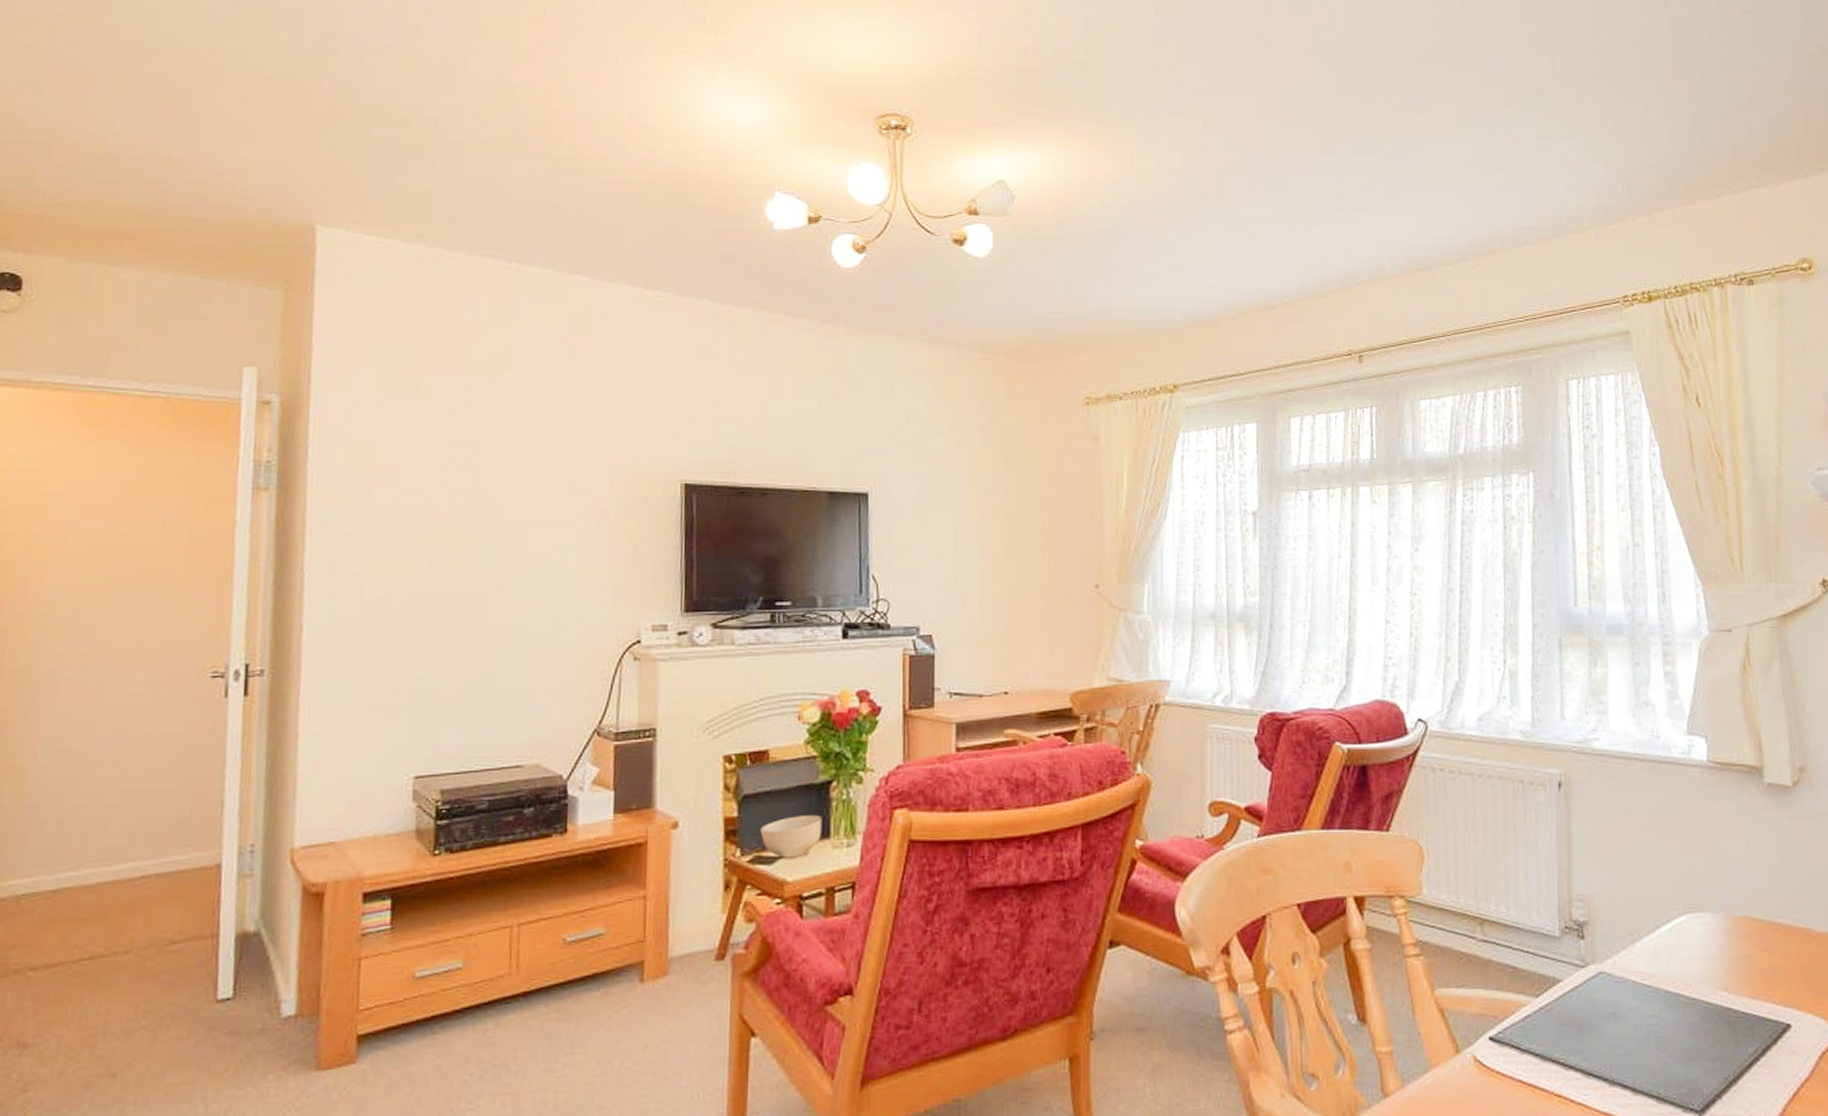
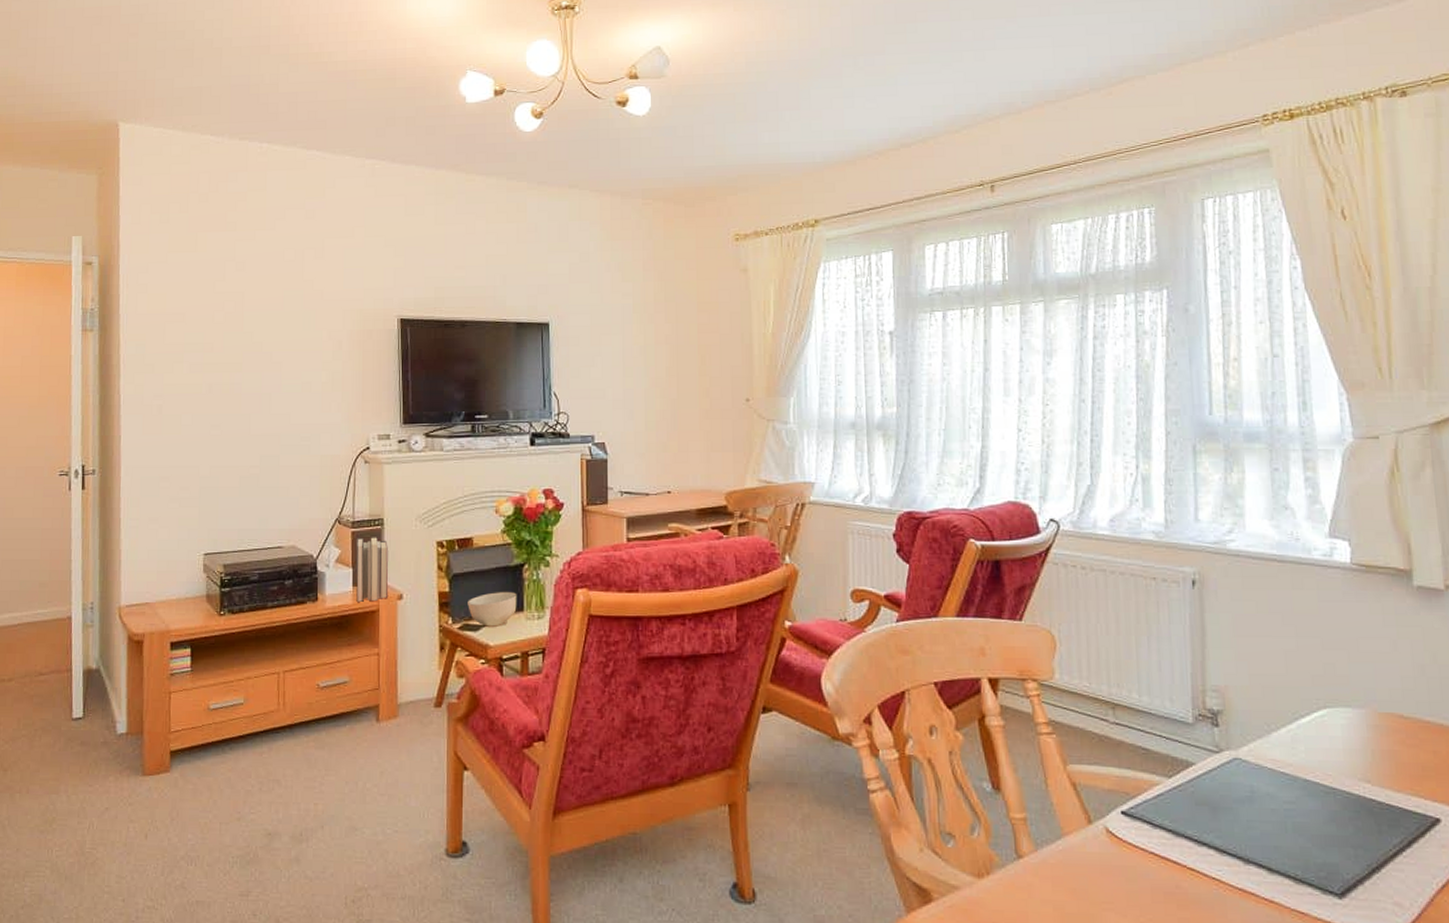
books: none [618,751,661,833] -> present [356,537,389,602]

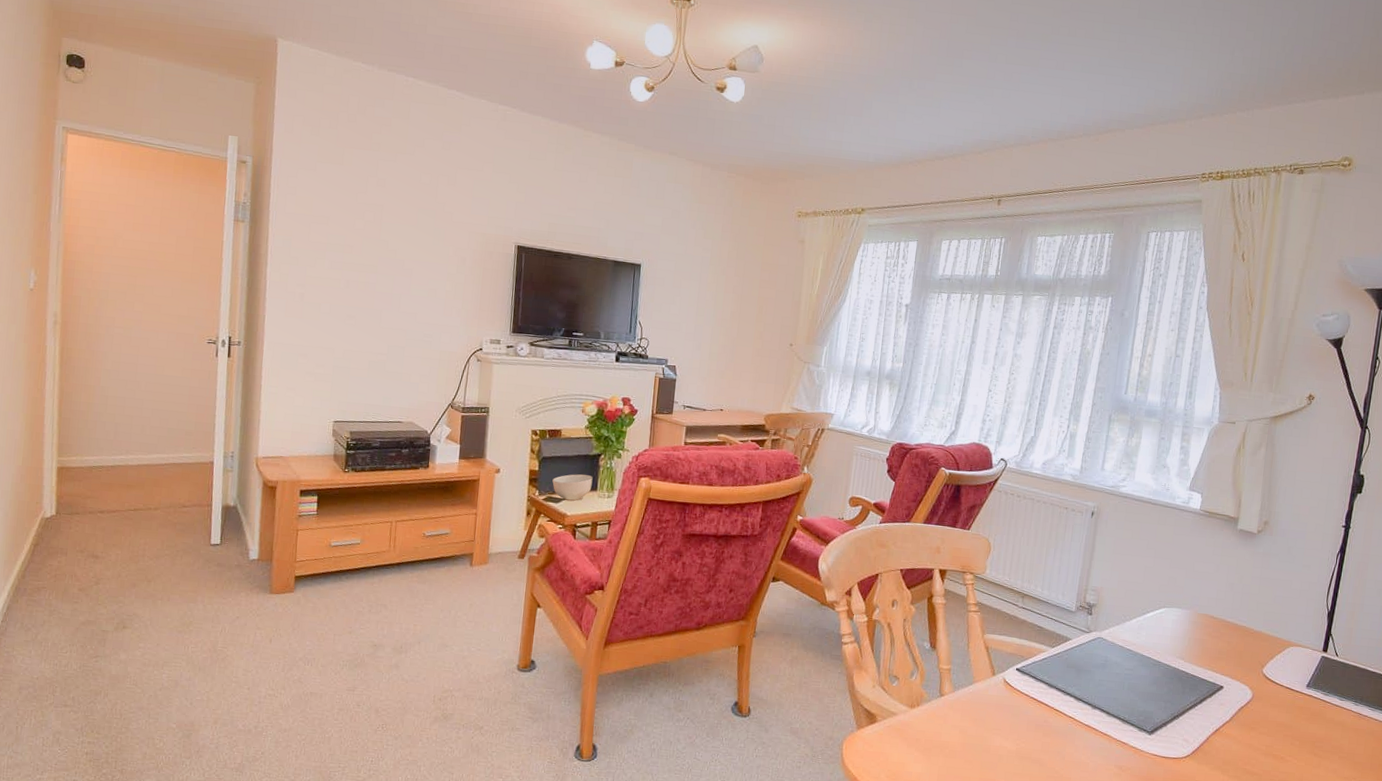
books: present [356,537,389,602] -> none [461,420,491,473]

